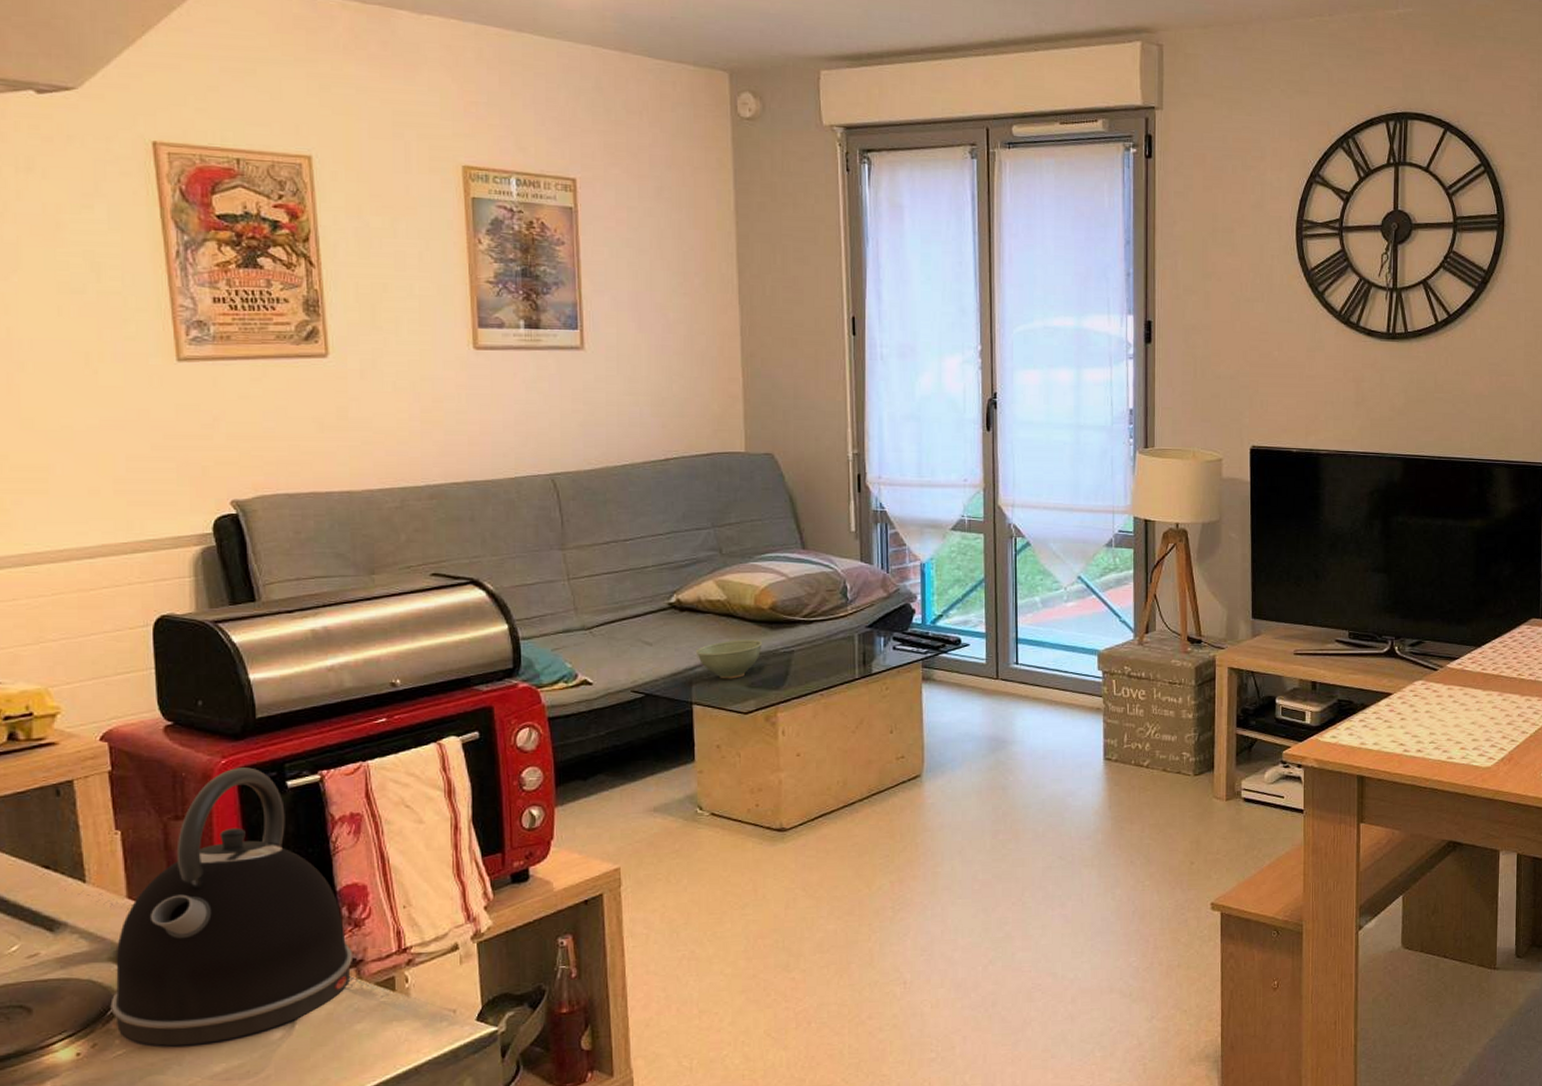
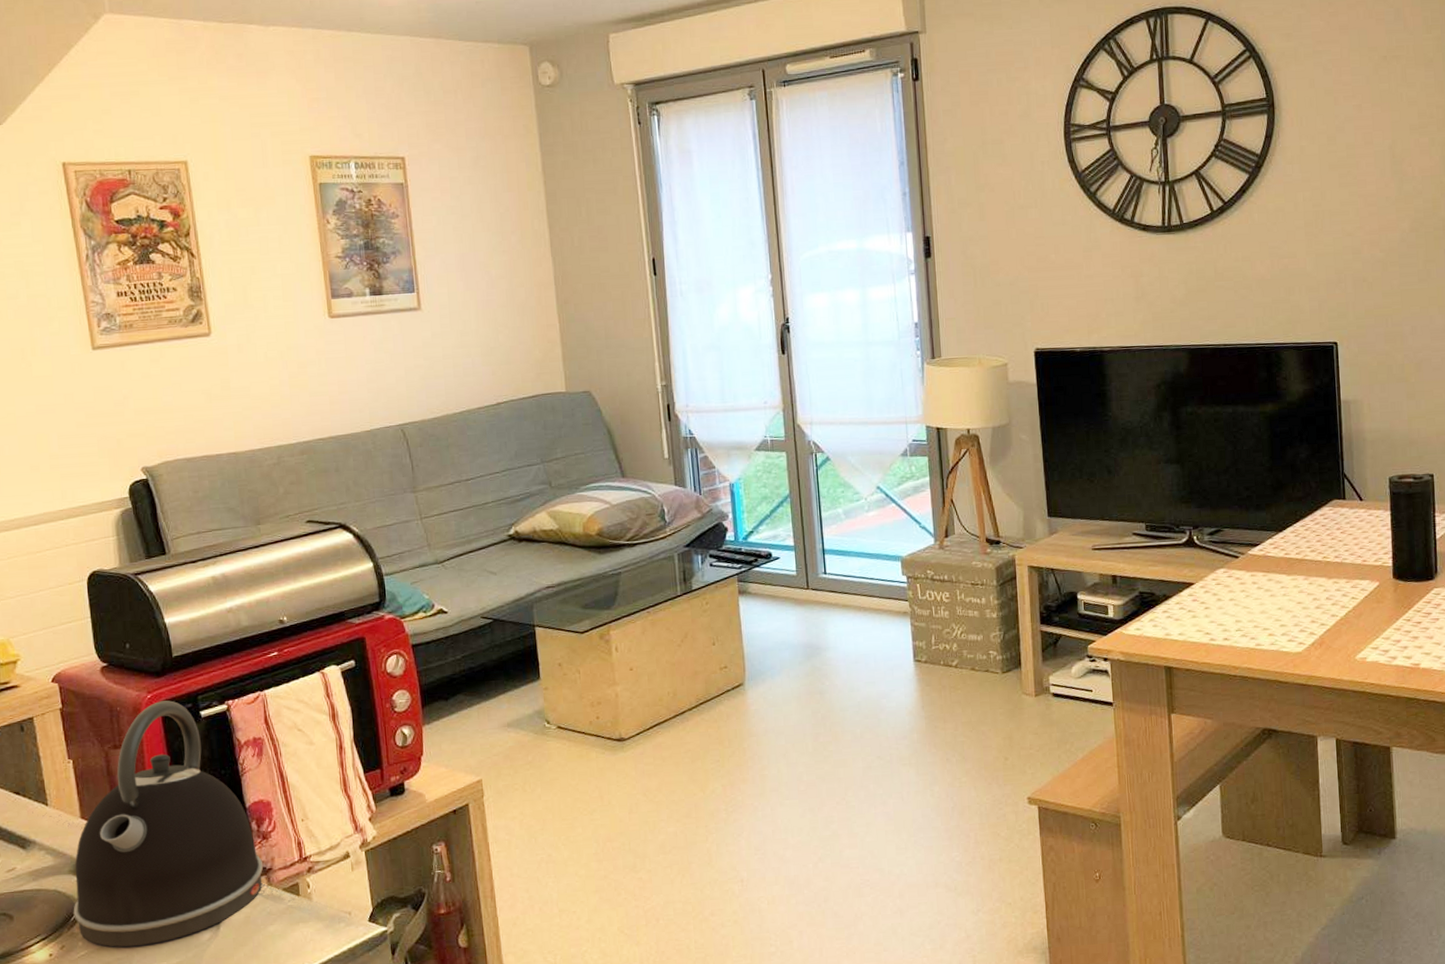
bowl: present [695,639,762,681] -> none [534,564,592,603]

